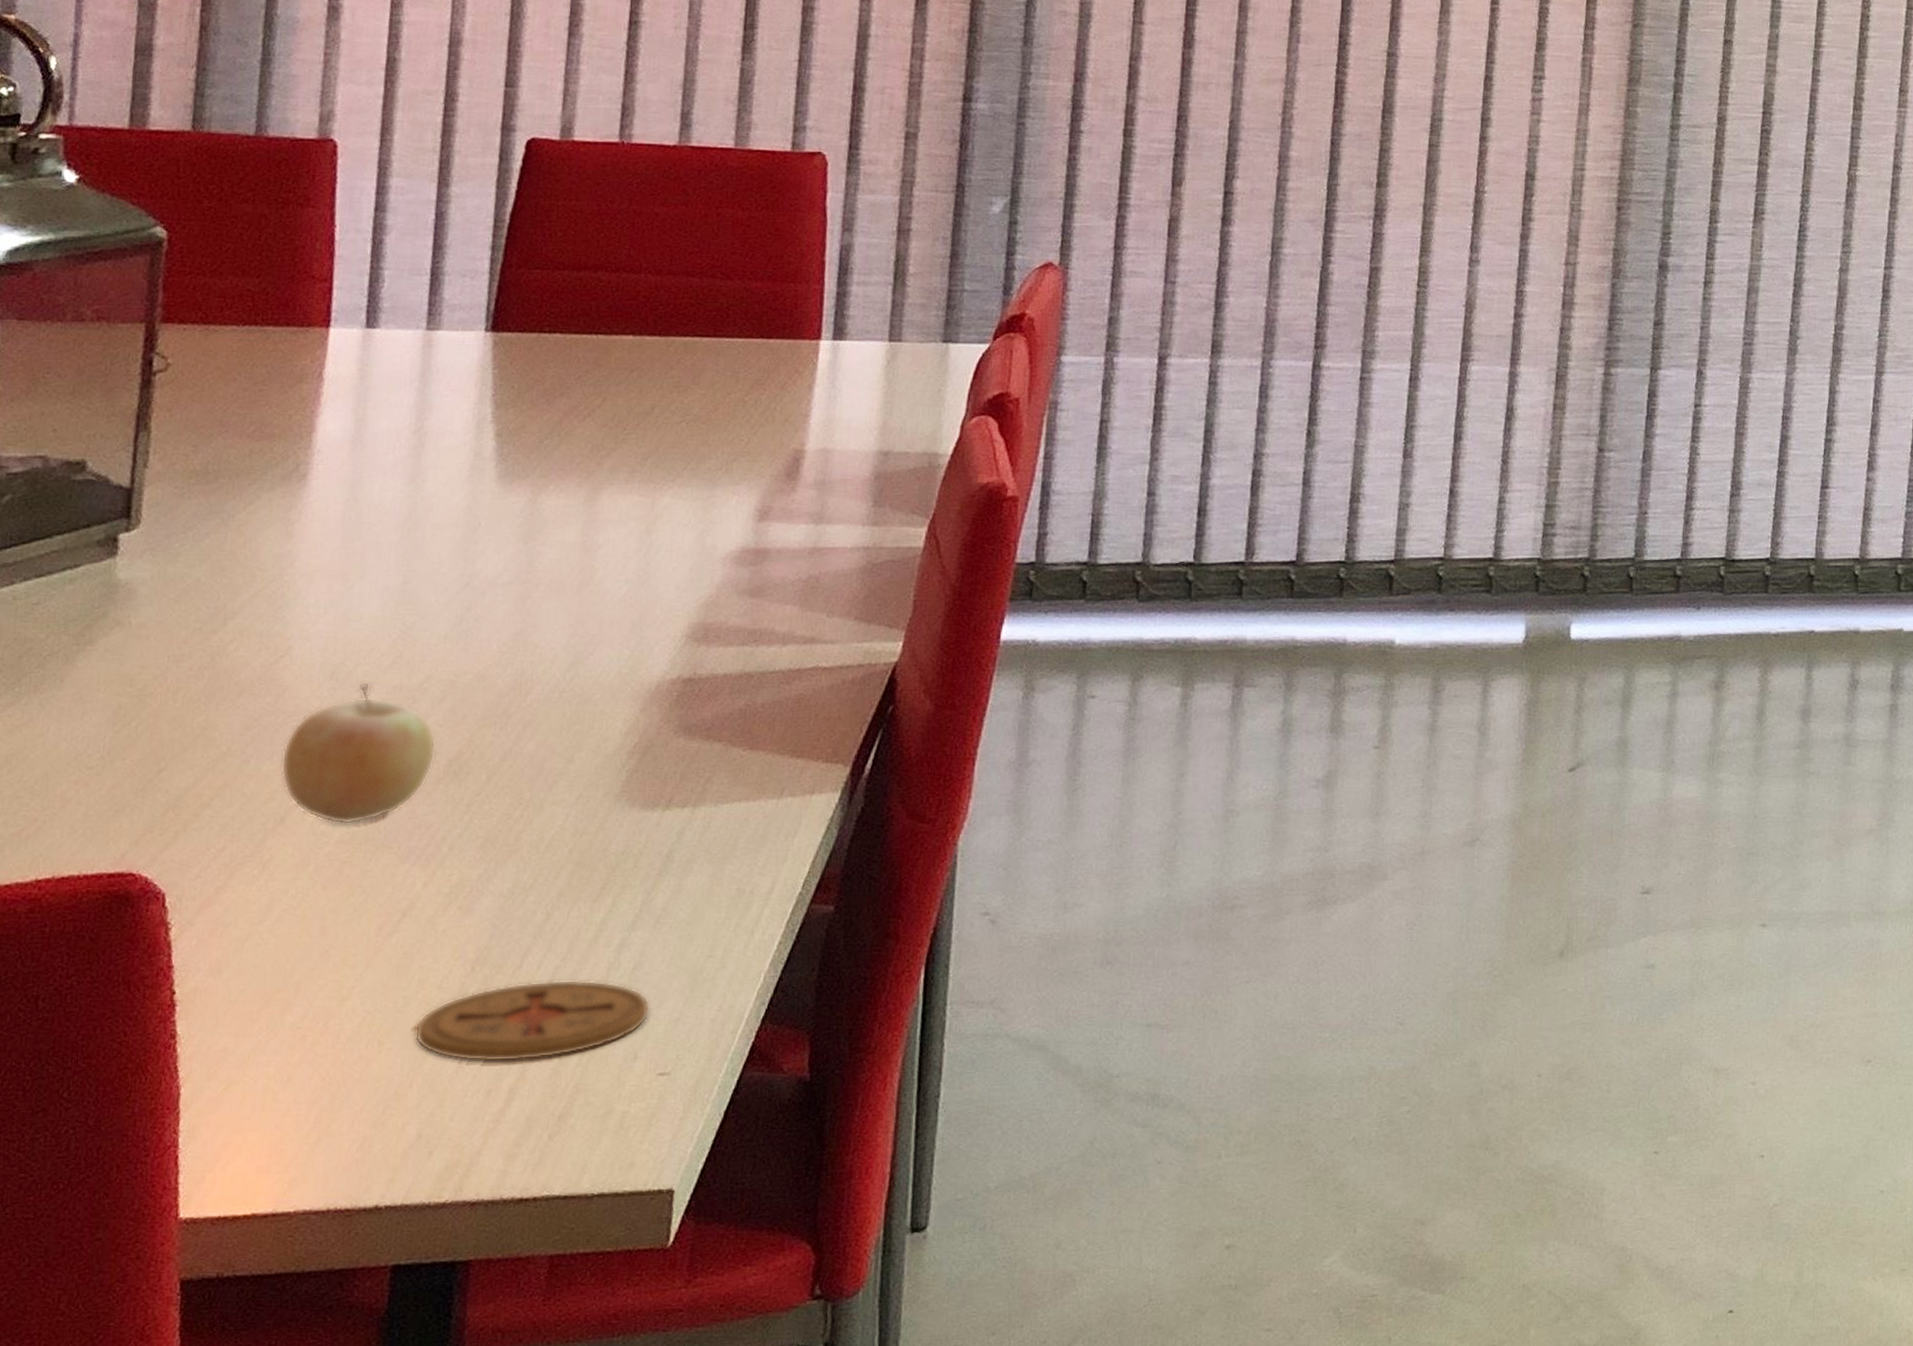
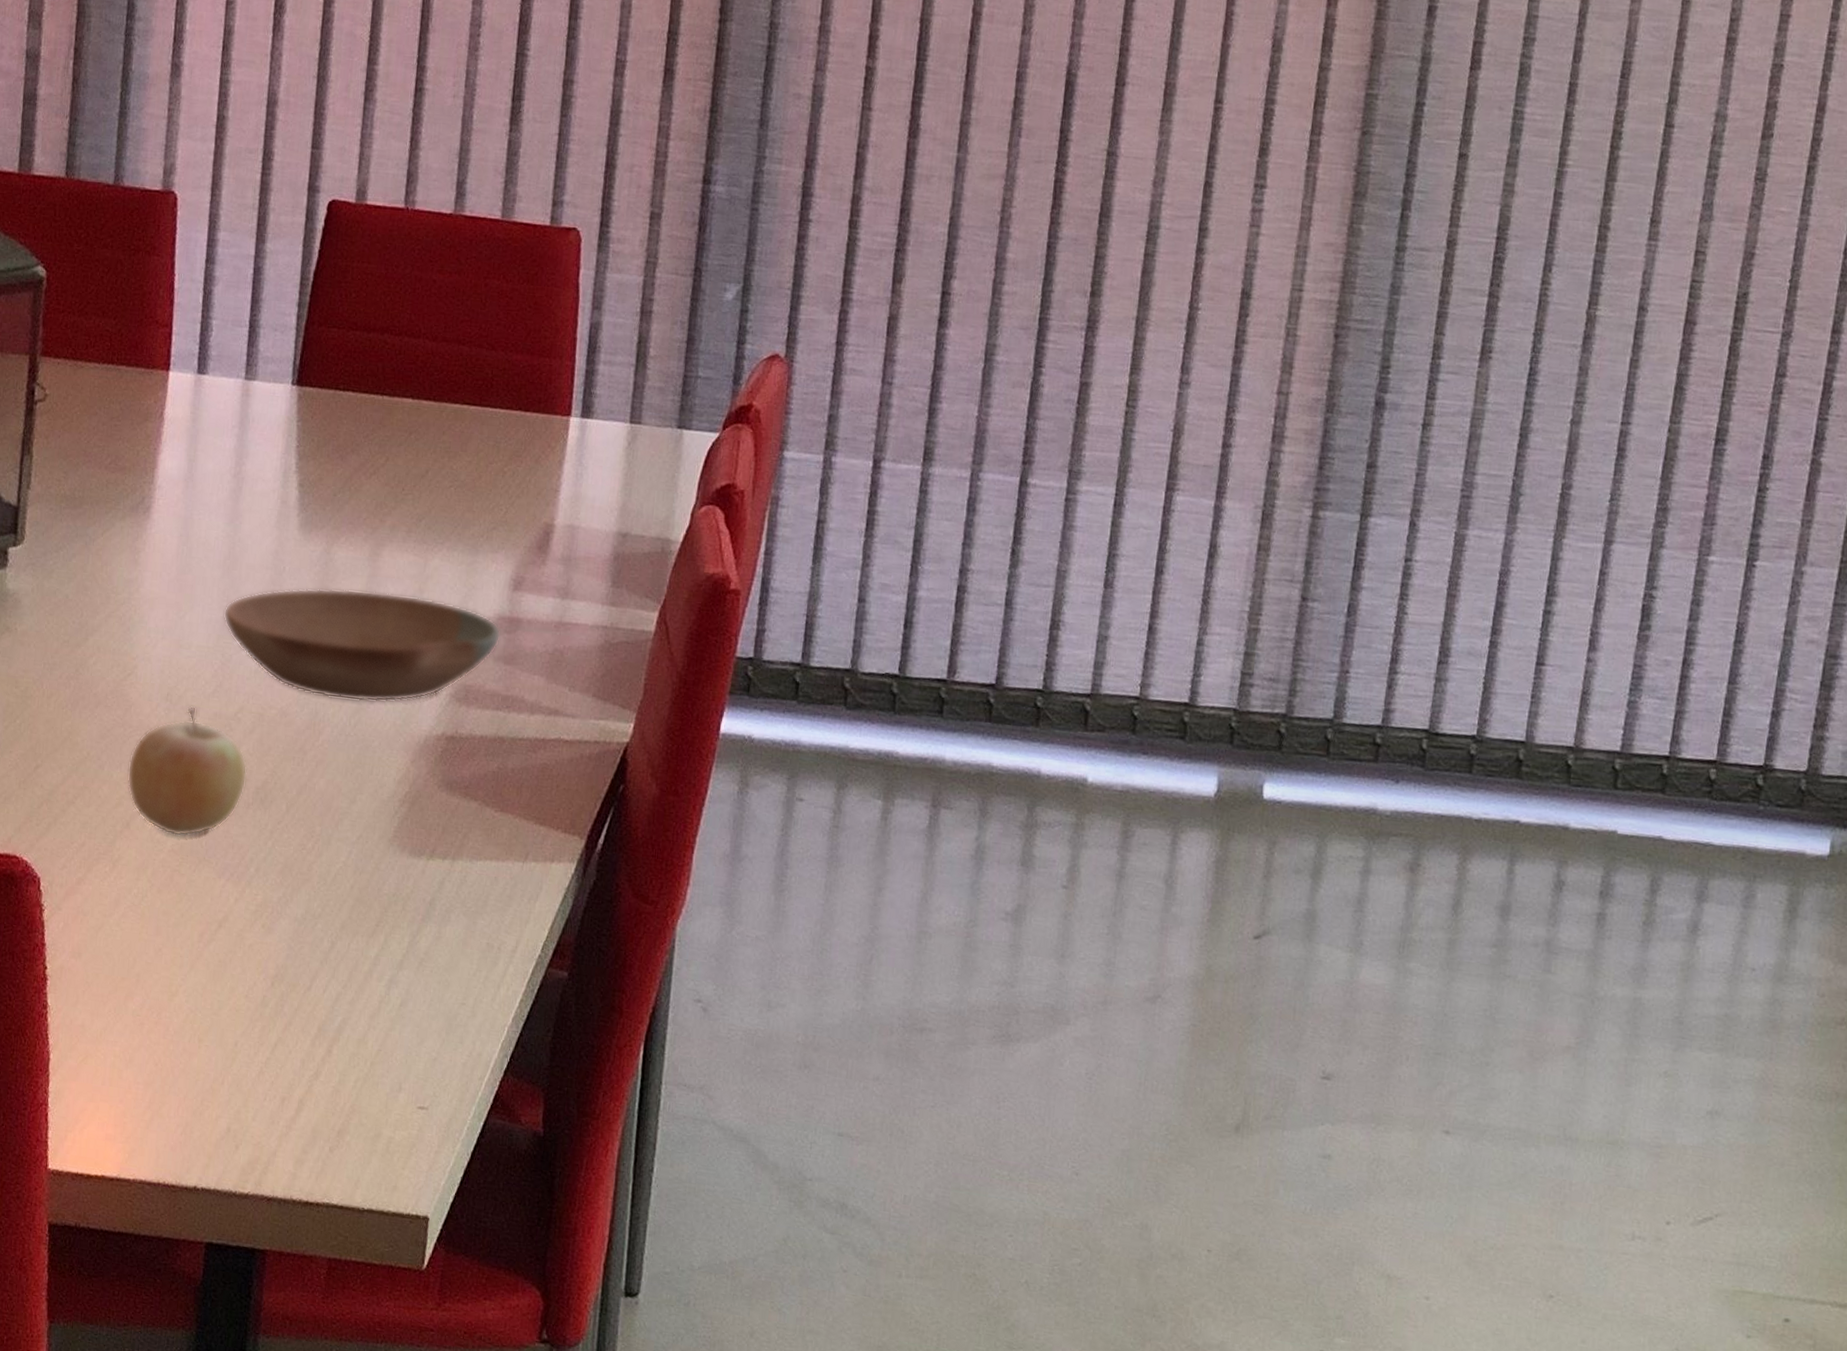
bowl: none [403,538,745,655] -> present [223,588,501,702]
coaster: present [414,979,651,1063] -> none [226,1003,414,1077]

